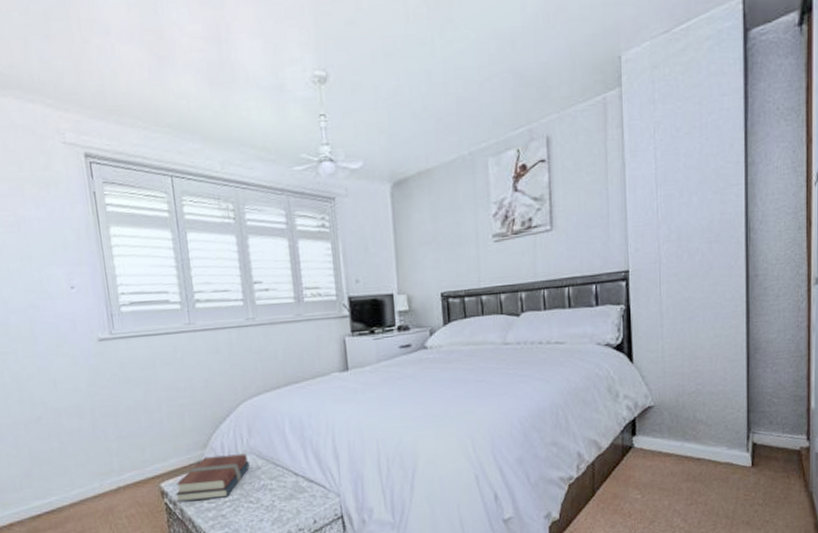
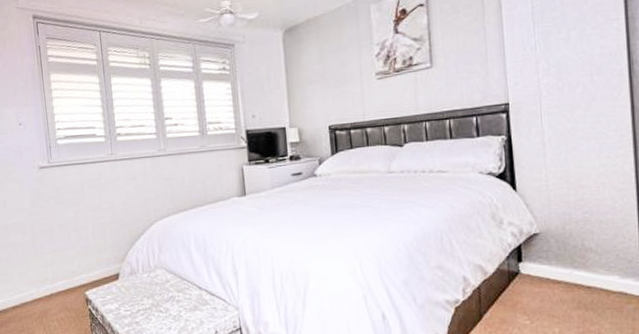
books: present [174,454,251,503] -> none [97,268,161,309]

